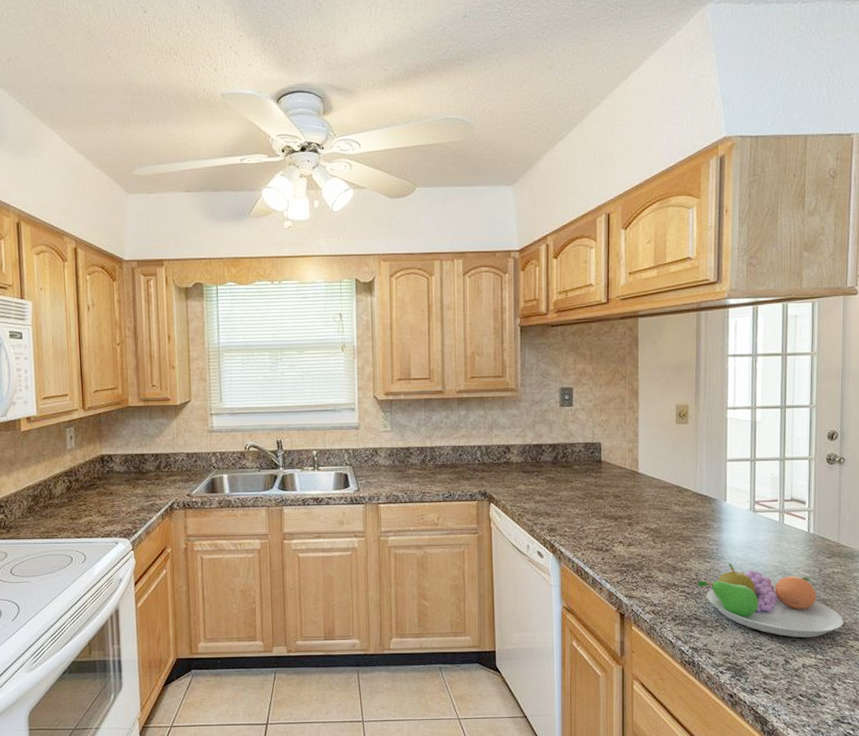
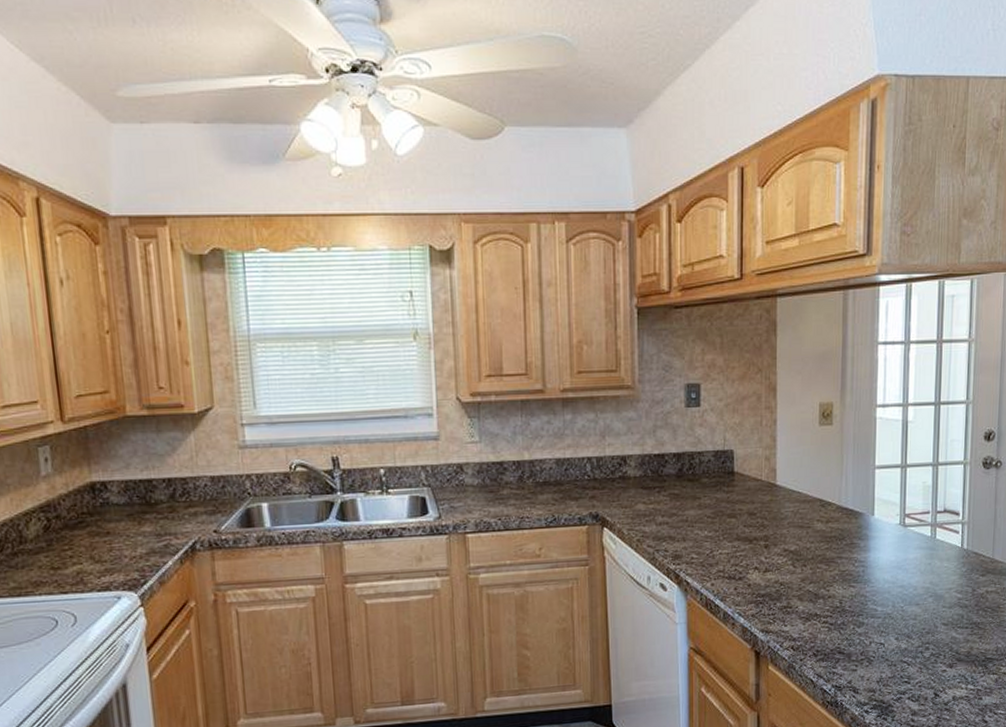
fruit bowl: present [697,563,844,638] -> none [841,587,997,668]

